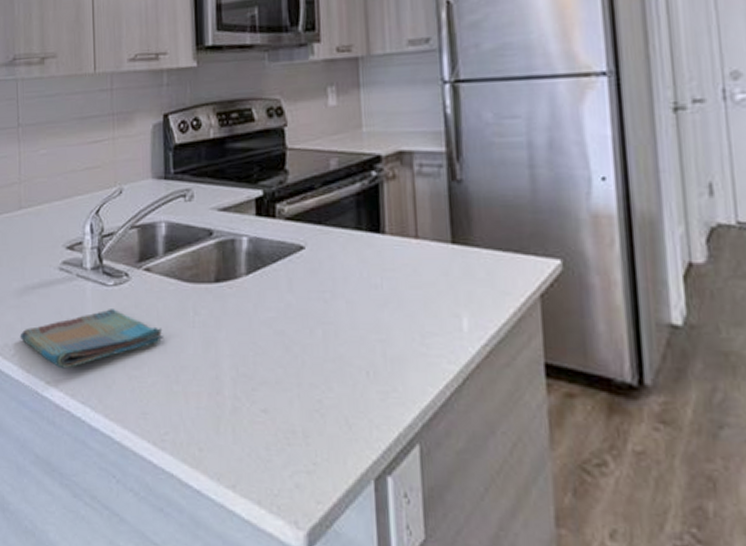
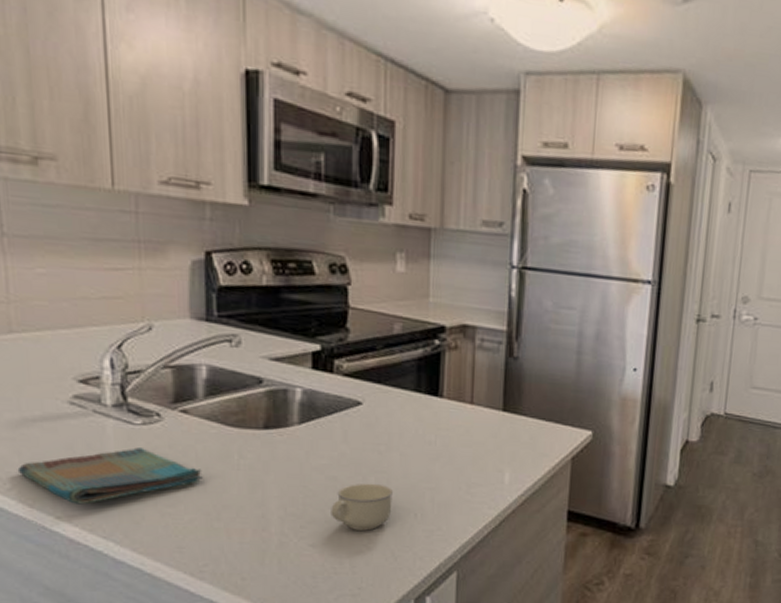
cup: none [280,336,342,393] -> present [331,483,393,531]

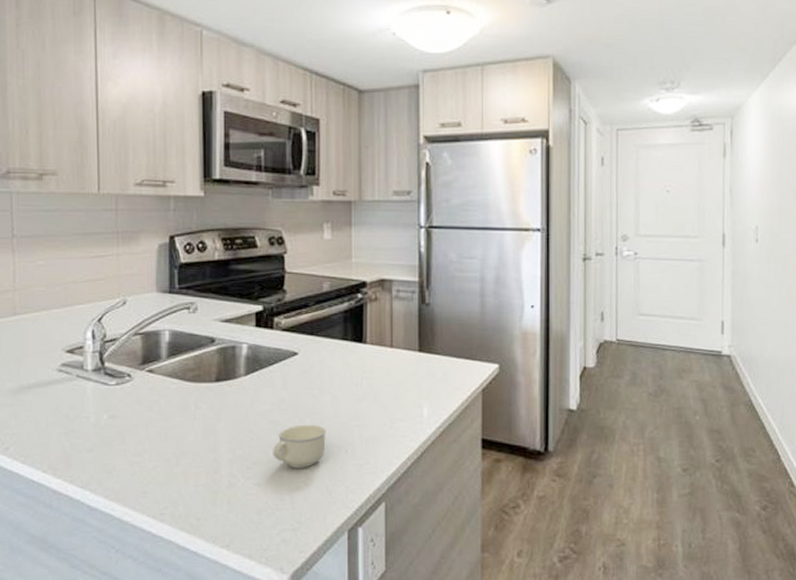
dish towel: present [17,447,204,505] -> none [14,405,166,459]

